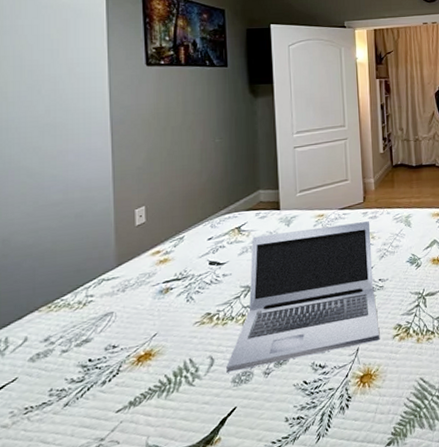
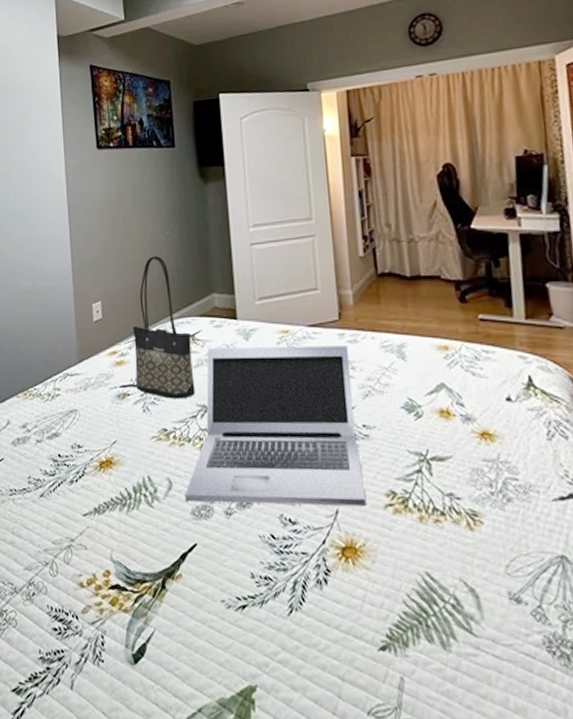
tote bag: none [178,161,239,286] -> present [132,256,195,399]

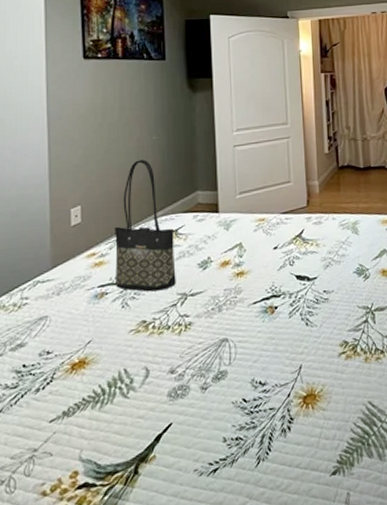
laptop: present [185,346,367,507] -> none [162,227,325,386]

